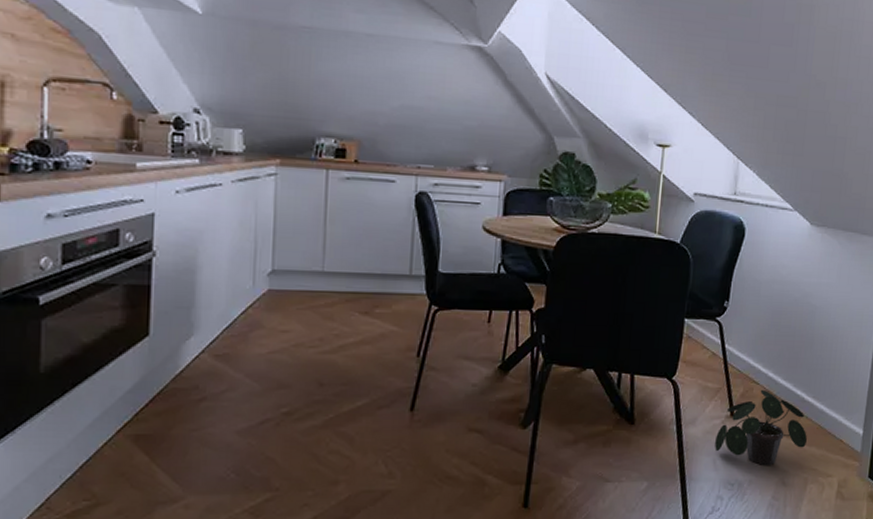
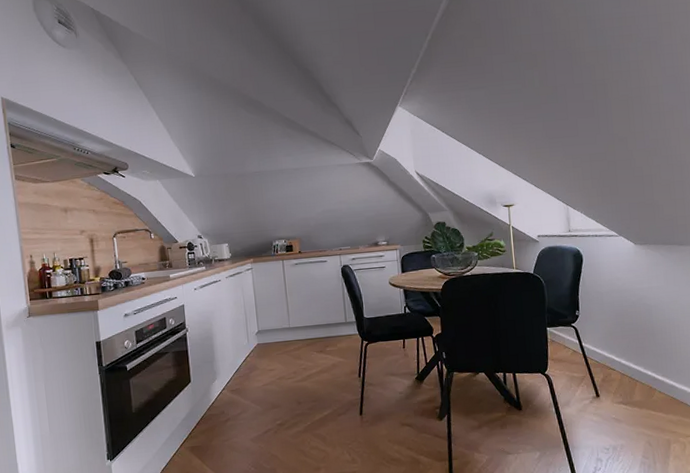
potted plant: present [715,390,807,466] -> none [587,374,664,433]

